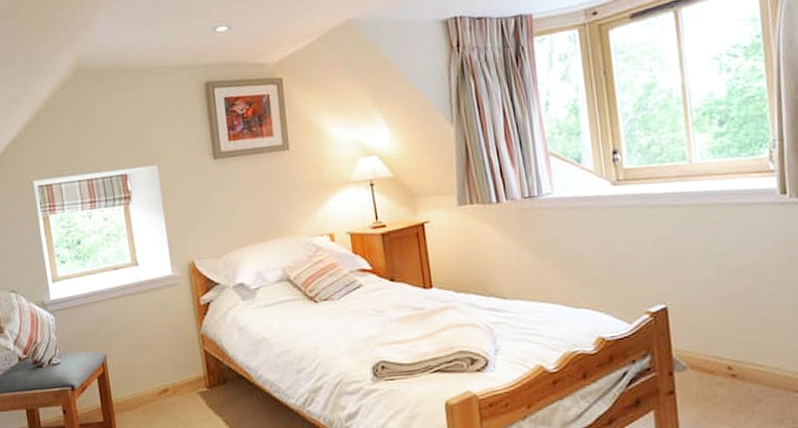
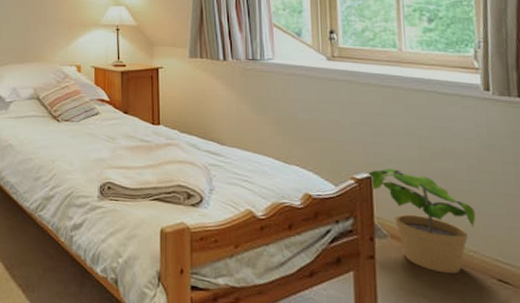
potted plant: none [662,295,777,396] -> present [367,168,476,274]

